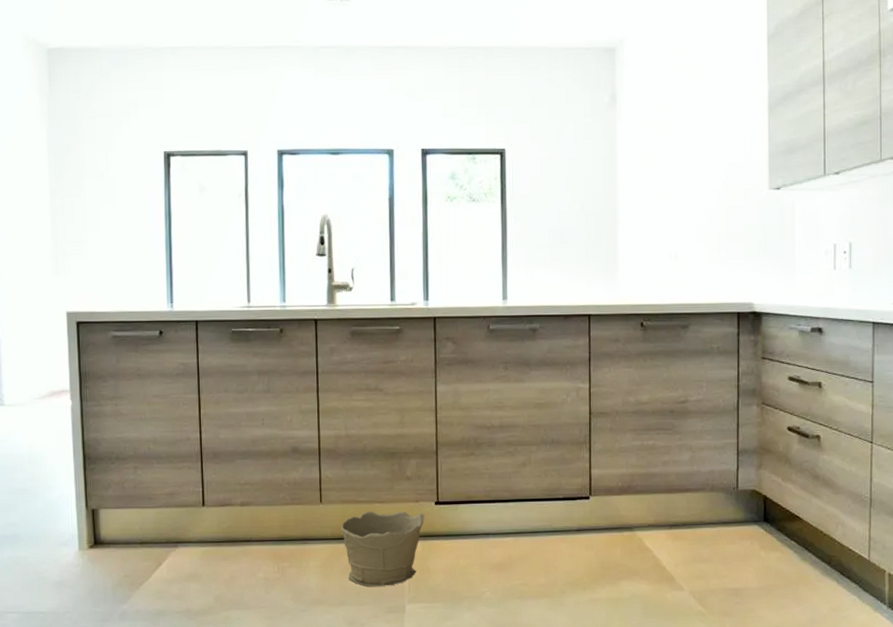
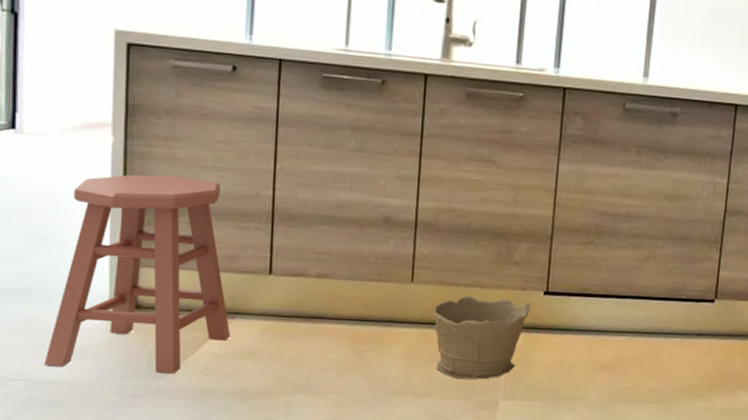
stool: none [32,429,176,599] -> present [44,174,231,373]

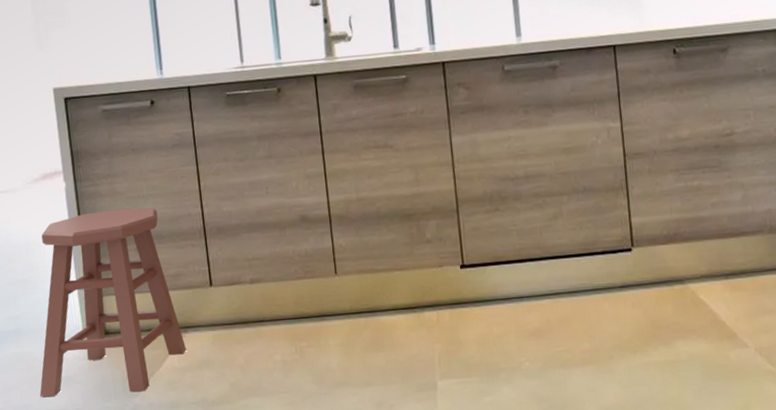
clay pot: present [433,295,531,380] -> none [360,278,450,364]

